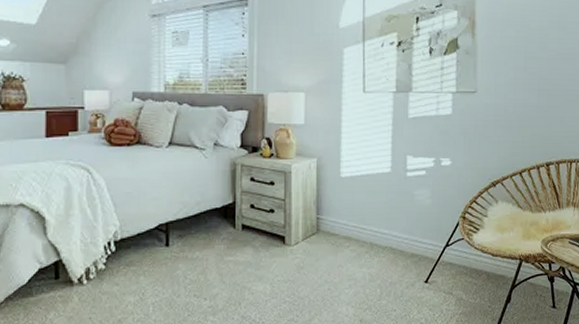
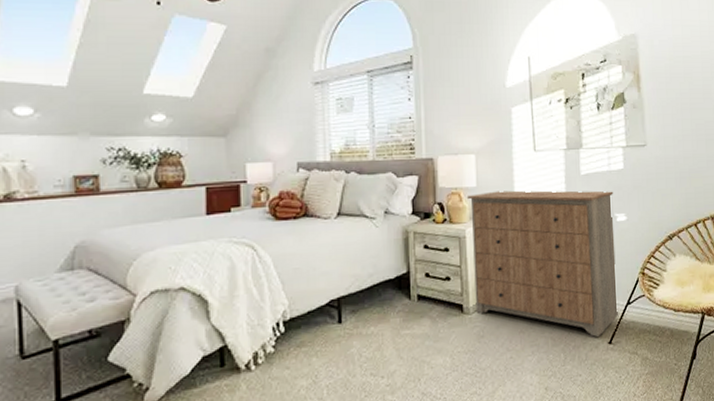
dresser: none [295,129,440,275] -> present [467,190,618,337]

